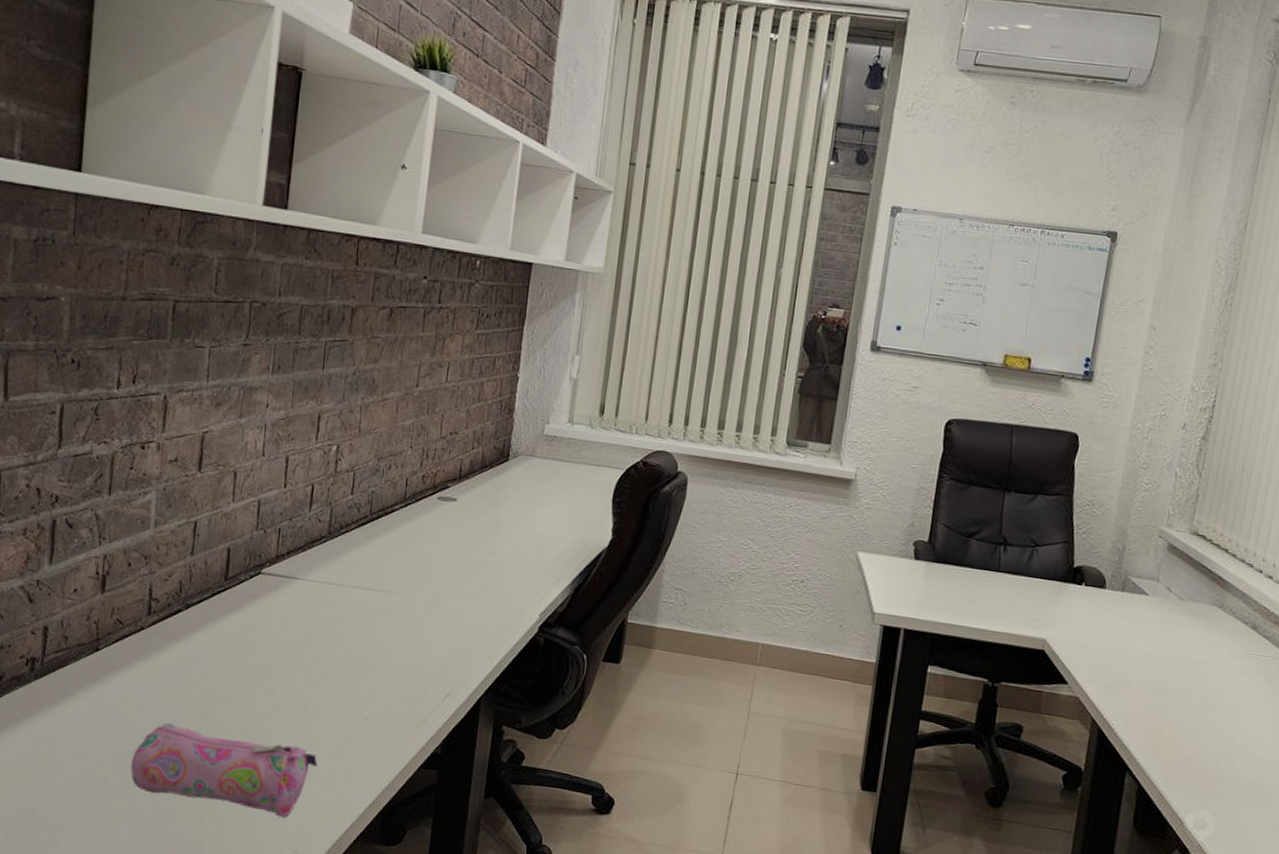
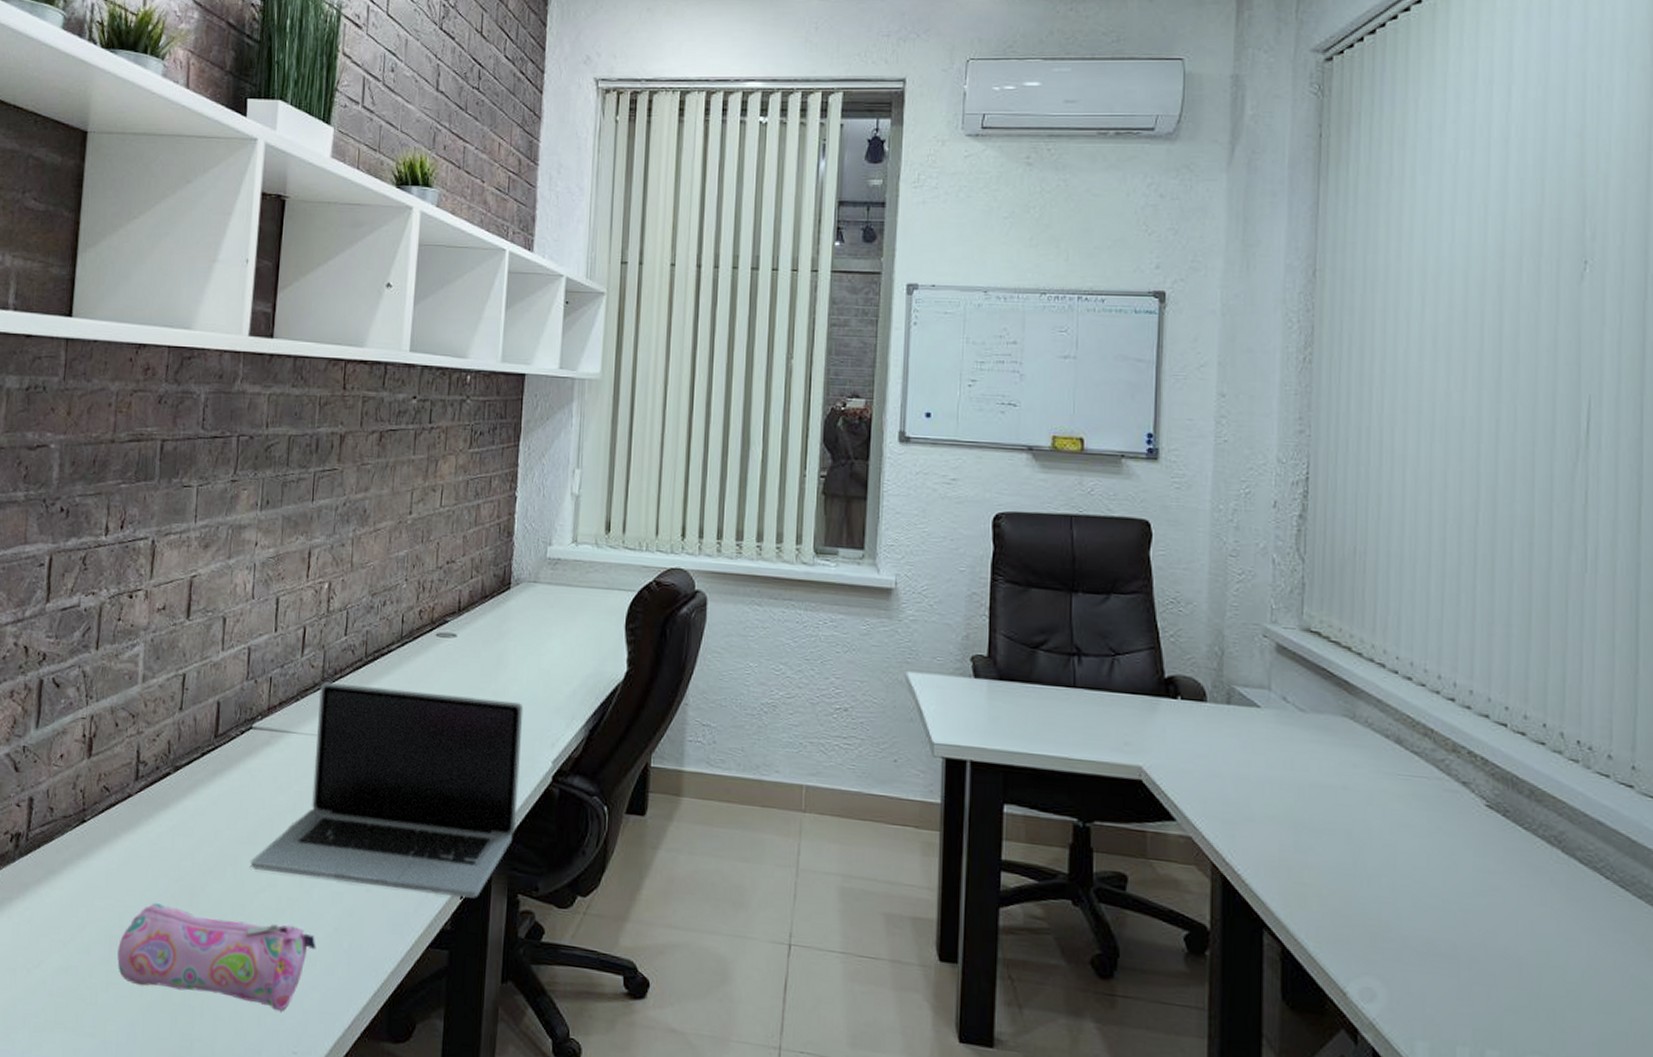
laptop: none [258,535,516,728] -> present [251,681,524,898]

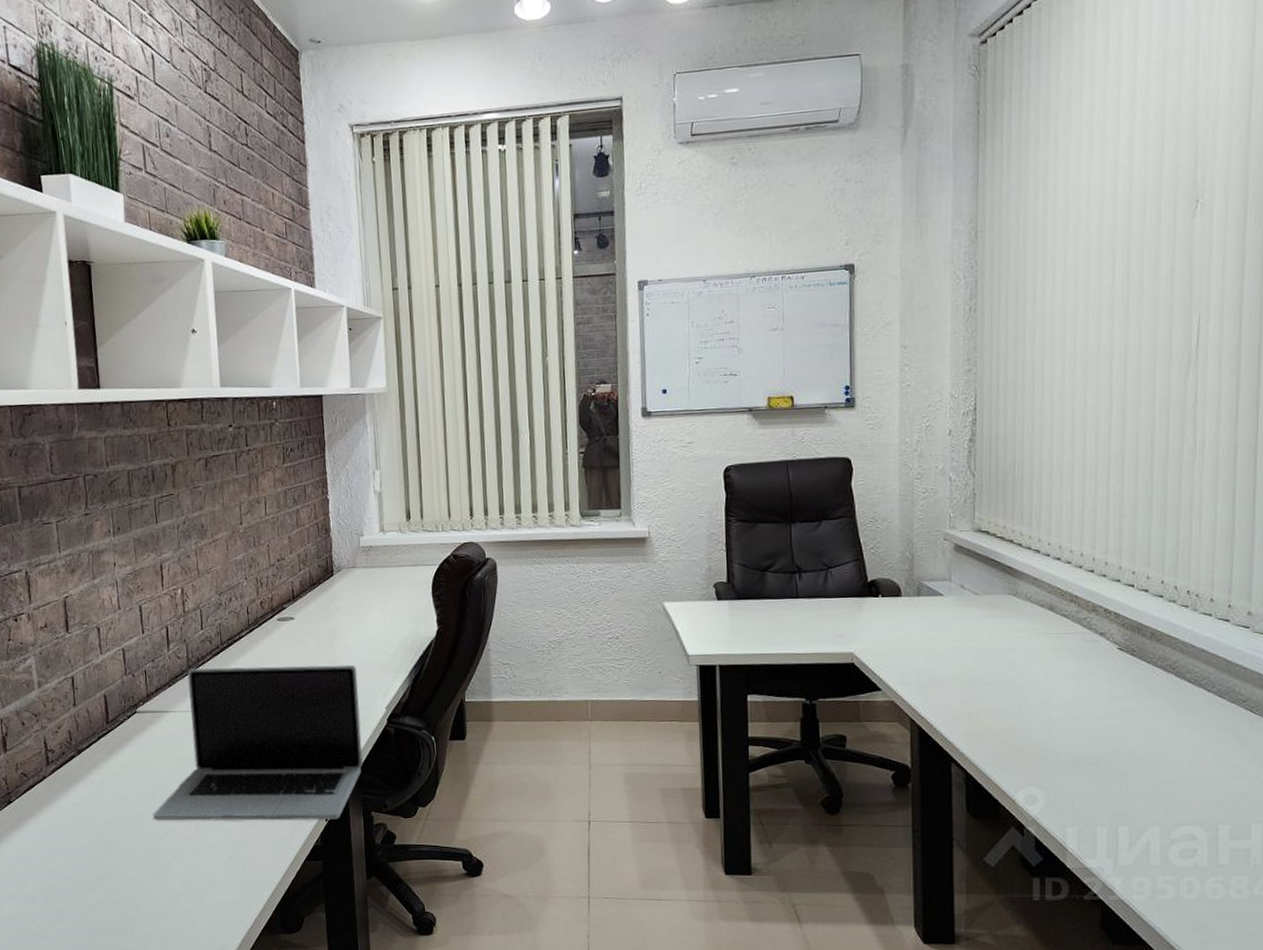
pencil case: present [117,903,316,1012] -> none [56,856,216,923]

